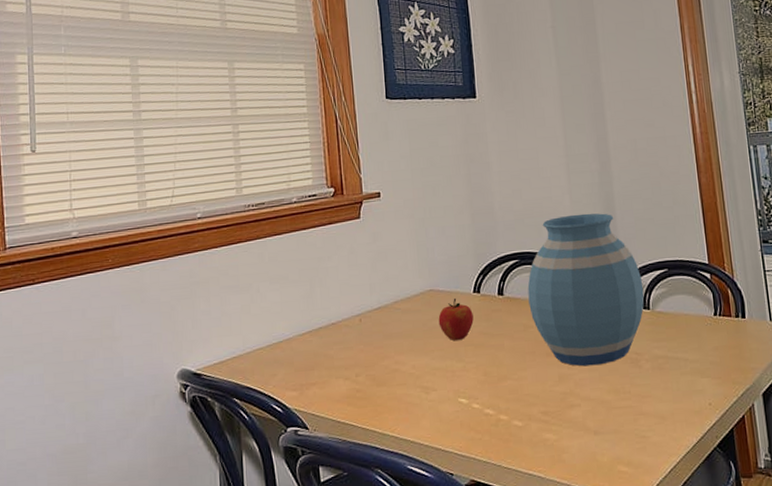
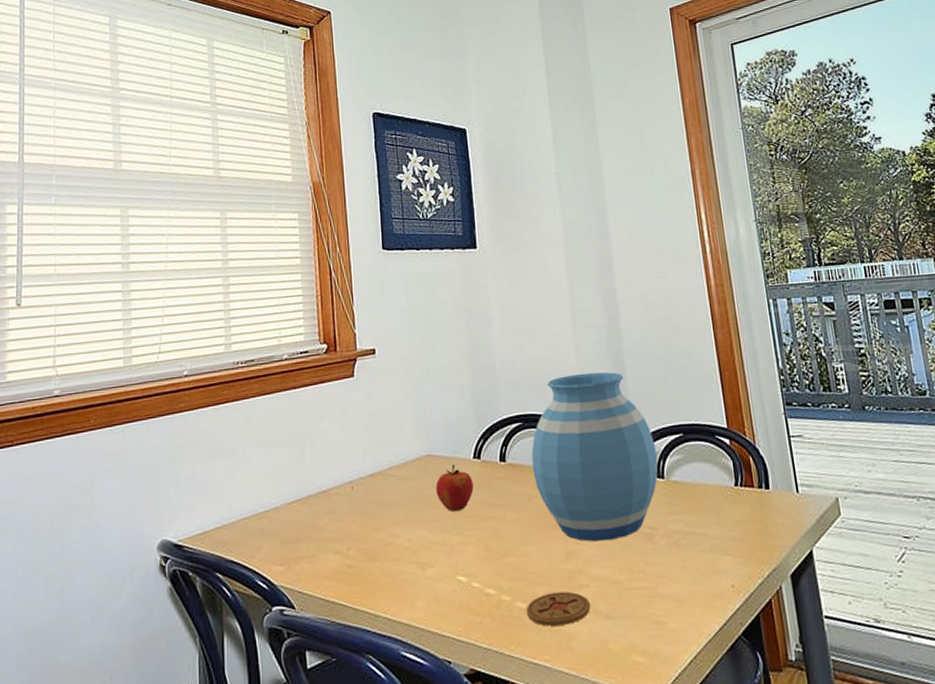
coaster: none [522,410,581,442] -> present [526,591,591,626]

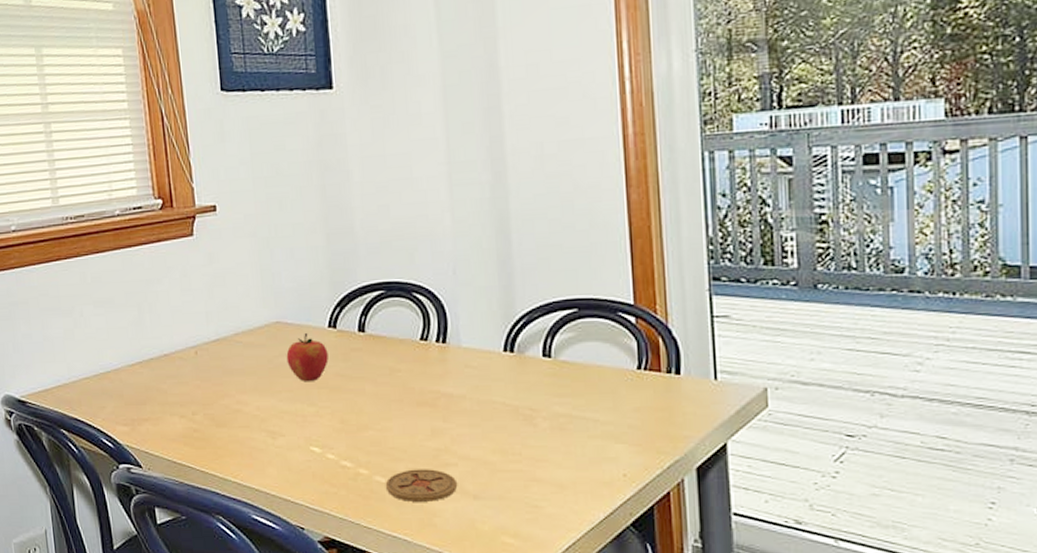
vase: present [531,372,658,542] -> none [395,236,545,421]

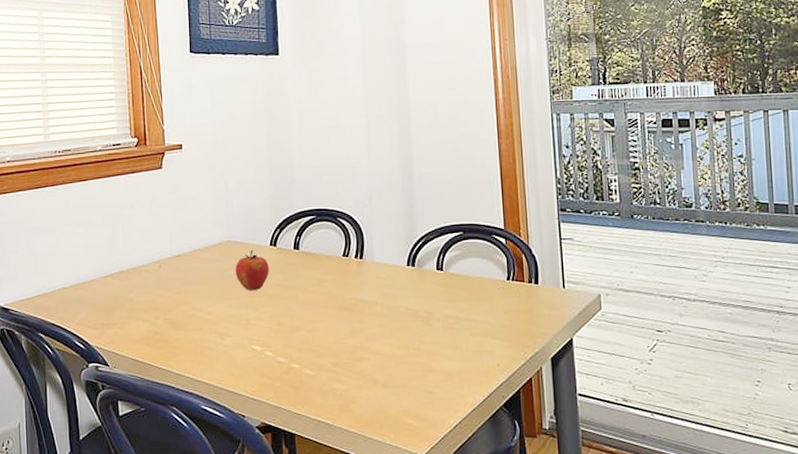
coaster: present [385,469,458,502] -> none [312,363,370,391]

